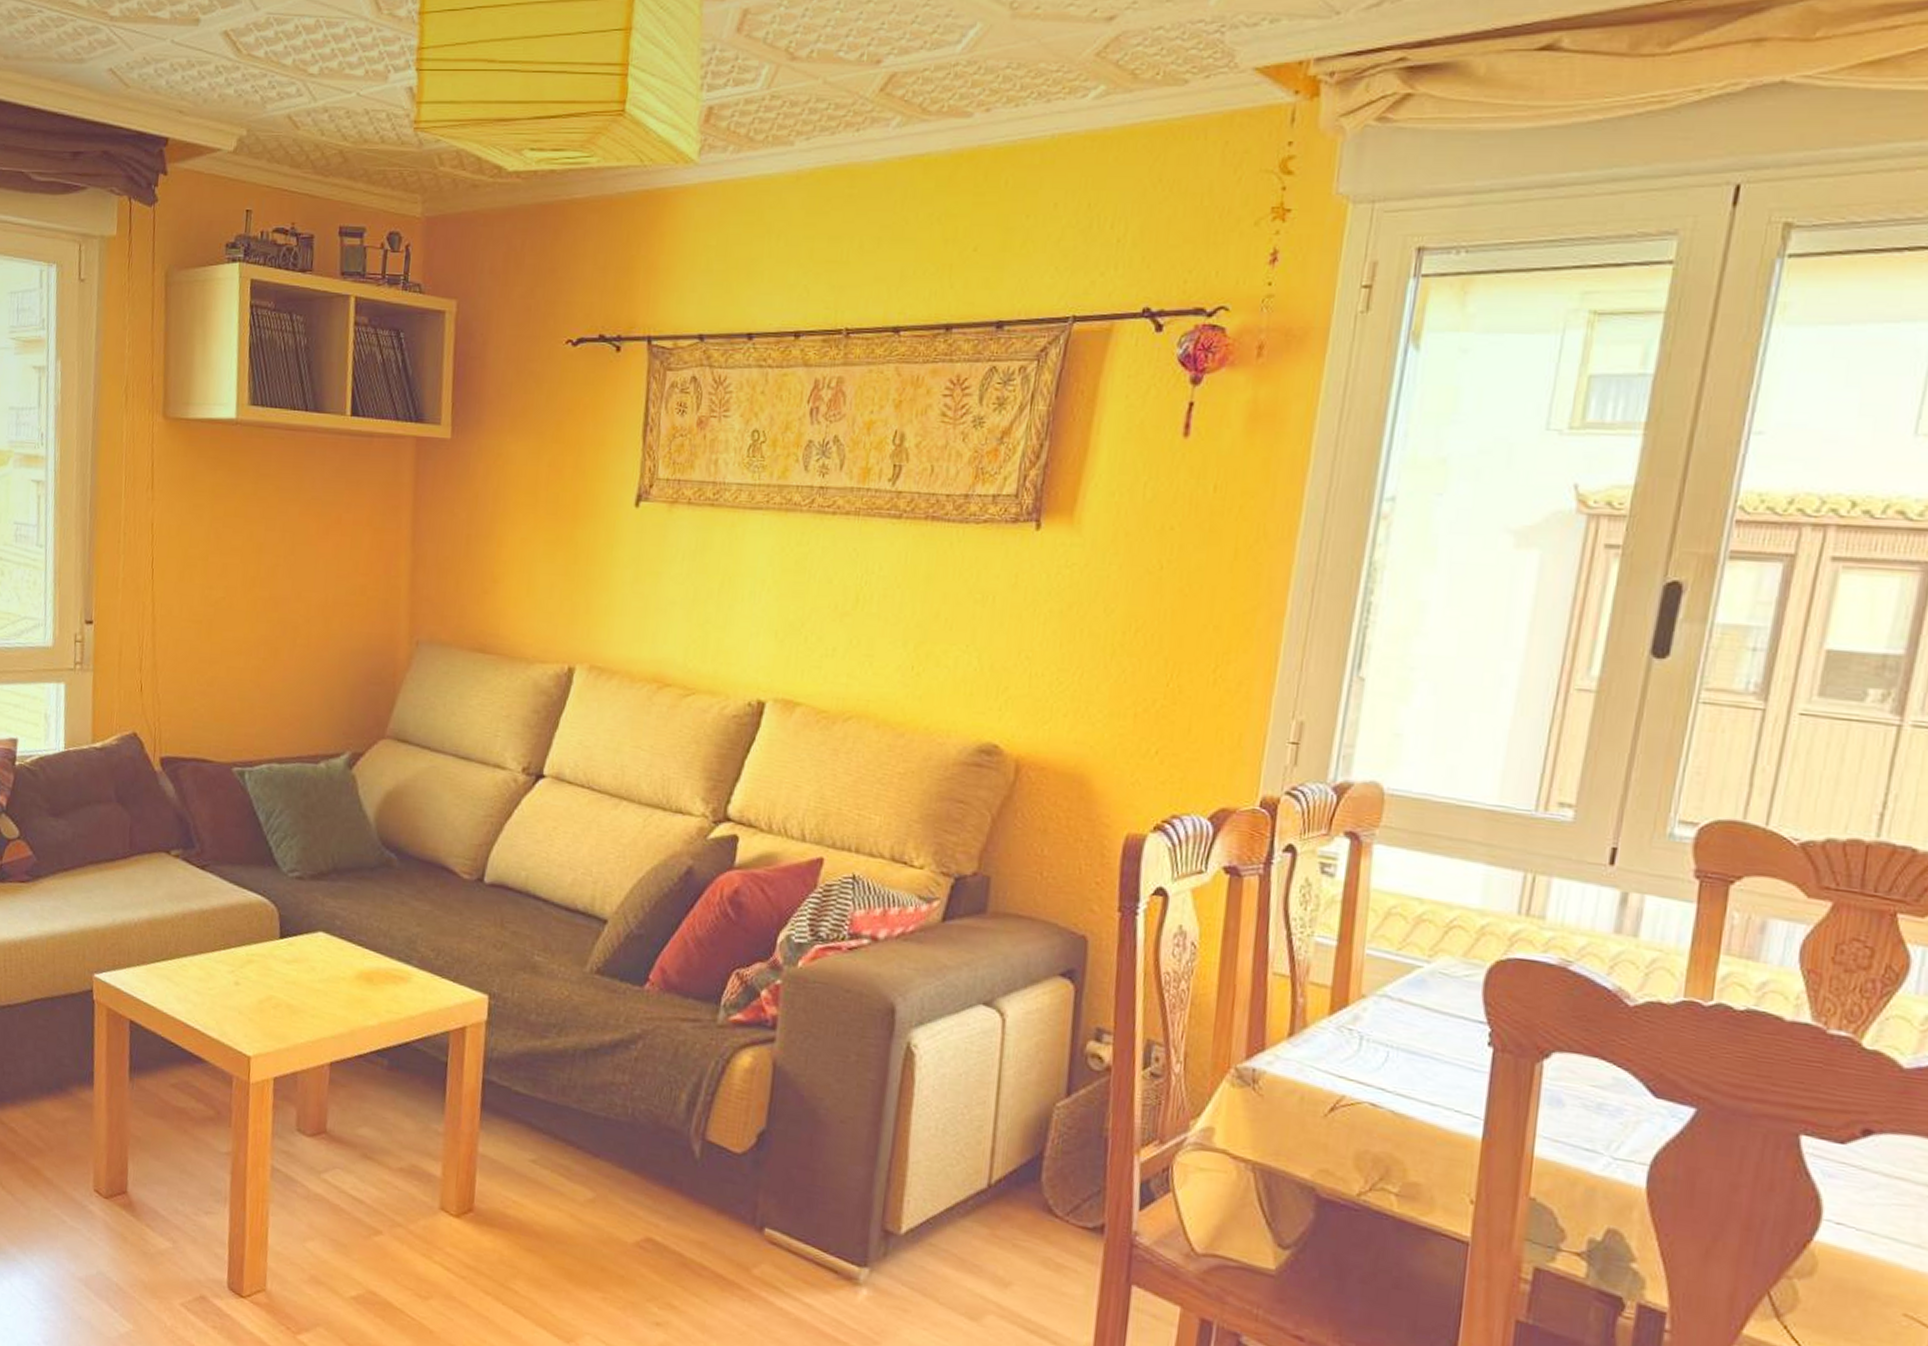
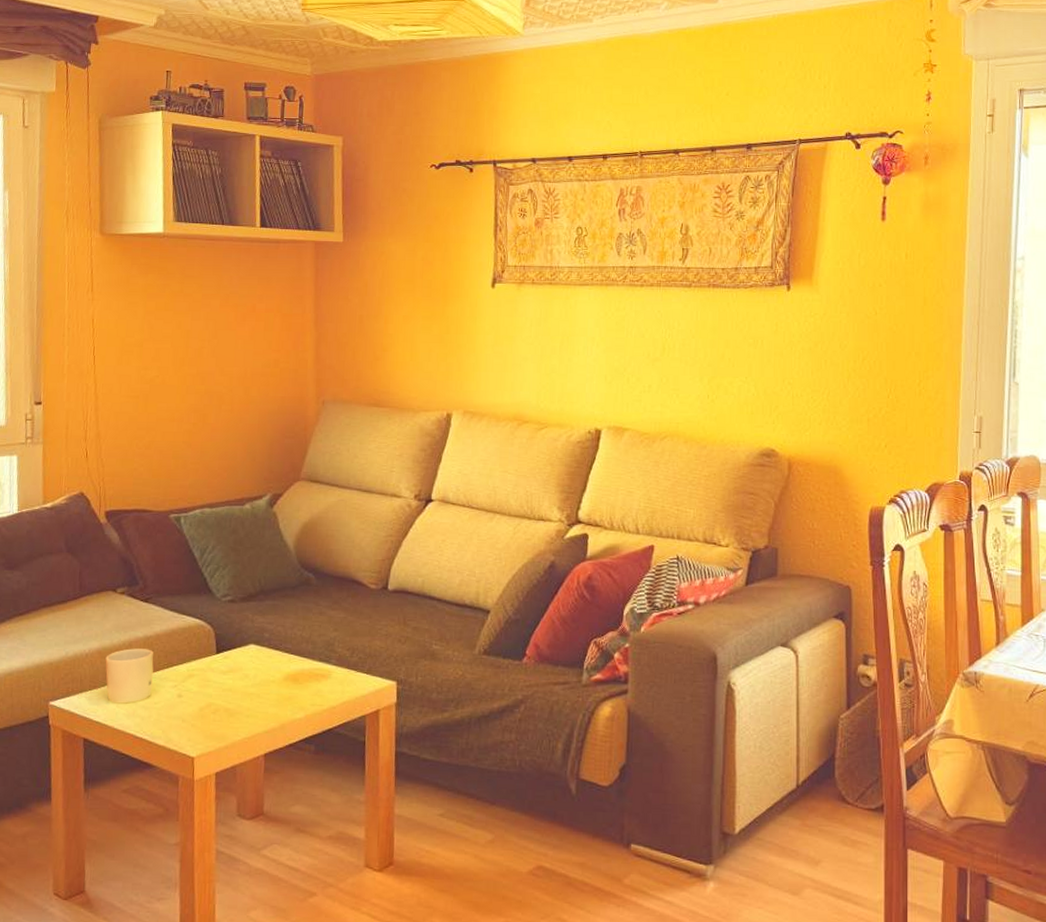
mug: none [155,922,210,986] -> present [105,648,154,704]

